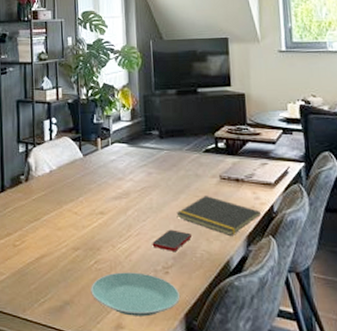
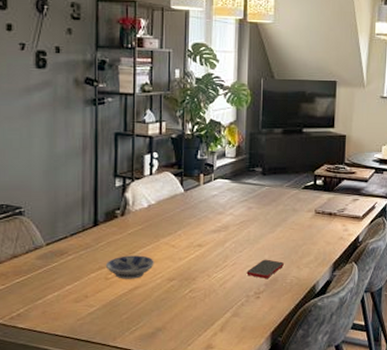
bowl: none [13,222,59,247] -> present [105,255,154,279]
plate: present [91,272,181,317] -> none [184,298,269,337]
notepad: present [176,196,261,235] -> none [272,228,347,263]

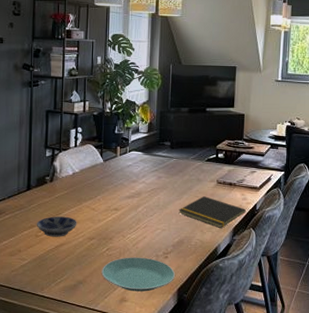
plate: none [184,298,269,337] -> present [101,257,176,292]
cell phone: present [246,259,284,278] -> none [156,223,189,240]
notepad: none [272,228,347,263] -> present [179,196,246,228]

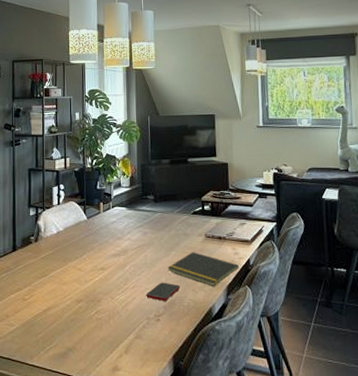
bowl: present [36,216,77,237] -> none [23,278,64,300]
plate: present [101,257,176,292] -> none [91,320,170,359]
cell phone: none [156,223,189,240] -> present [146,282,180,301]

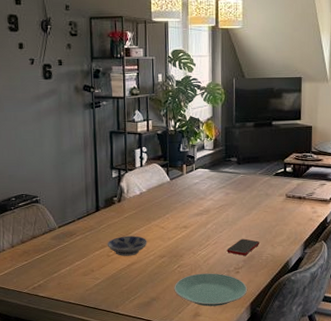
bowl: none [23,278,64,300] -> present [107,236,147,256]
plate: none [91,320,170,359] -> present [174,273,248,307]
notepad: present [167,252,239,286] -> none [248,211,316,242]

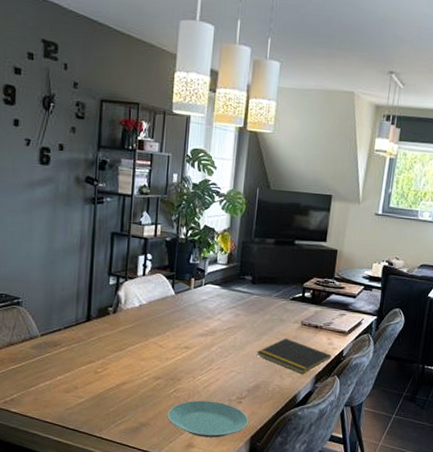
bowl: present [107,236,147,256] -> none [95,351,142,375]
cell phone: present [226,238,259,256] -> none [230,366,267,385]
notepad: none [248,211,316,242] -> present [256,338,331,374]

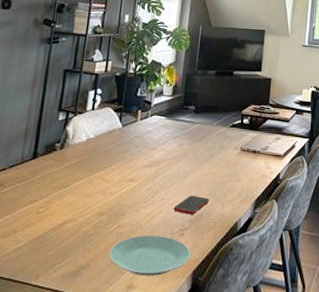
cell phone: none [230,366,267,385] -> present [173,195,209,215]
notepad: present [256,338,331,374] -> none [199,165,269,200]

